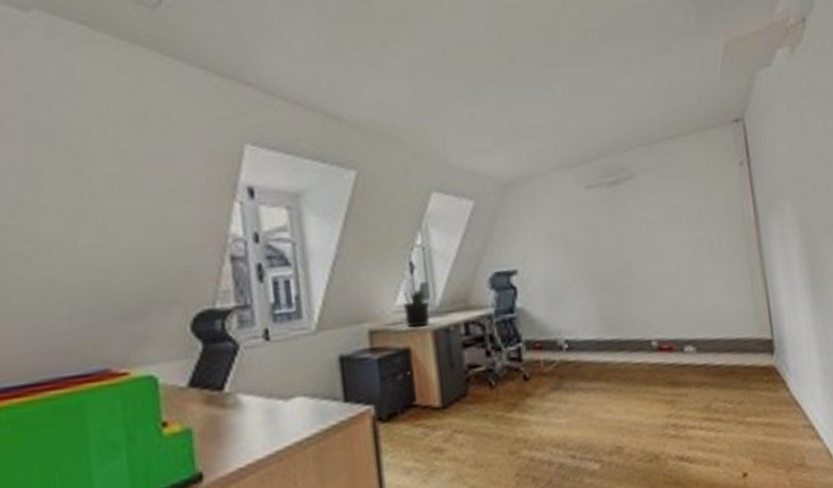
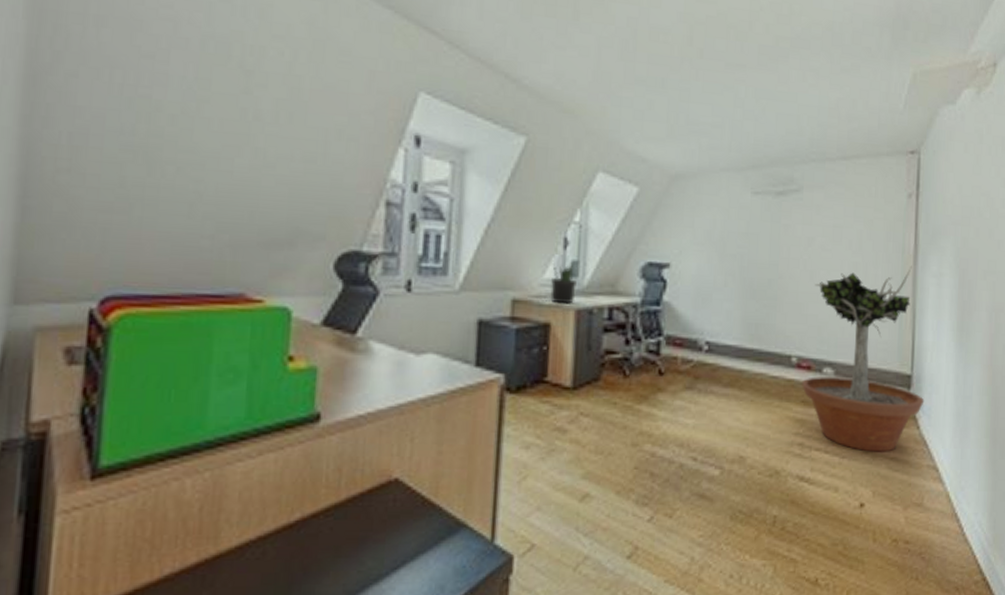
potted tree: none [662,233,790,422] -> present [802,266,925,452]

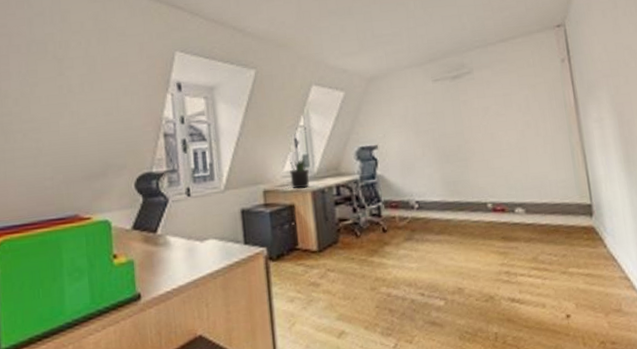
potted tree: present [802,266,925,452] -> none [496,117,607,272]

